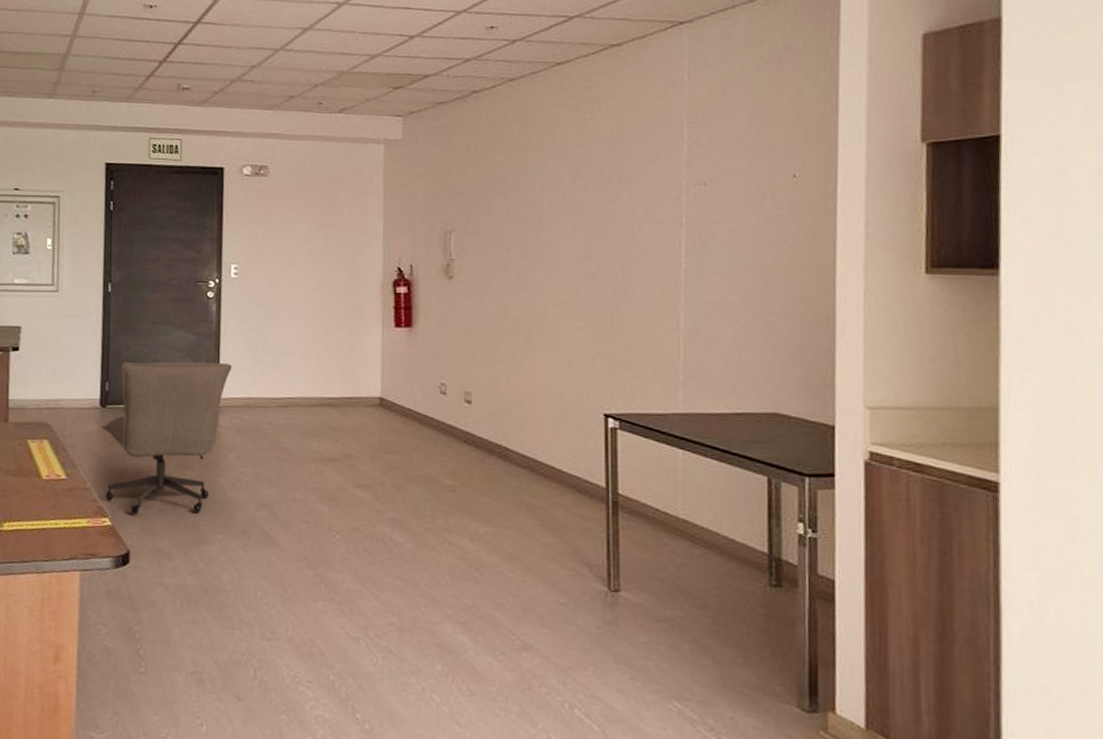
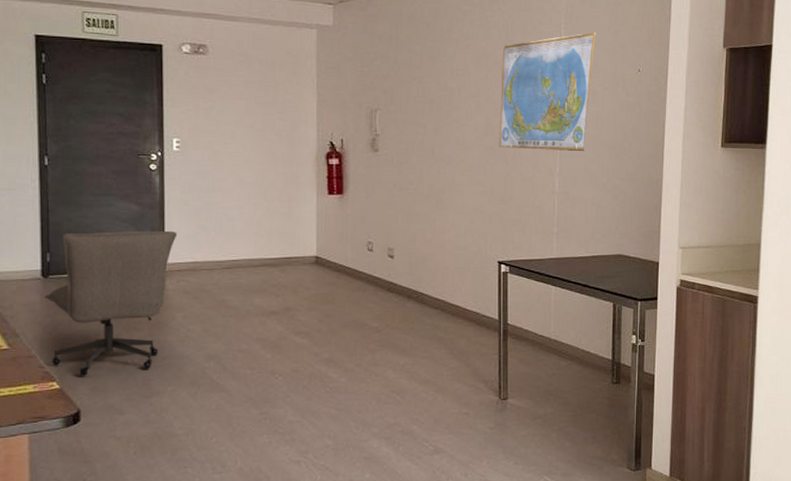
world map: none [603,132,732,278] -> present [499,32,597,151]

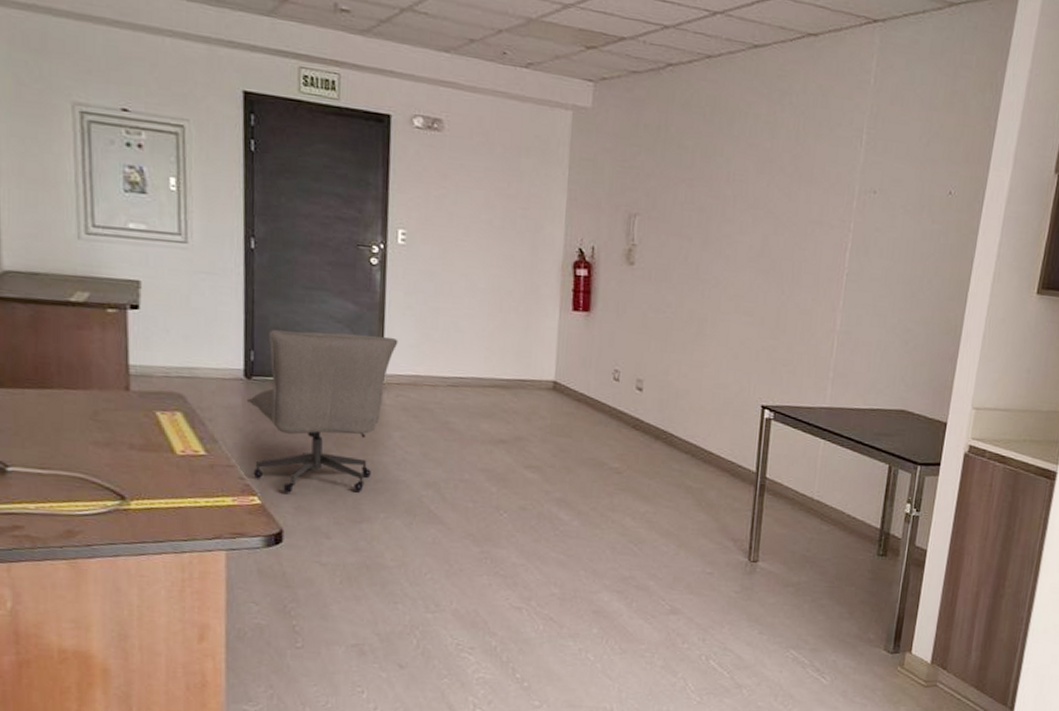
world map: present [499,32,597,151] -> none [775,141,905,285]

